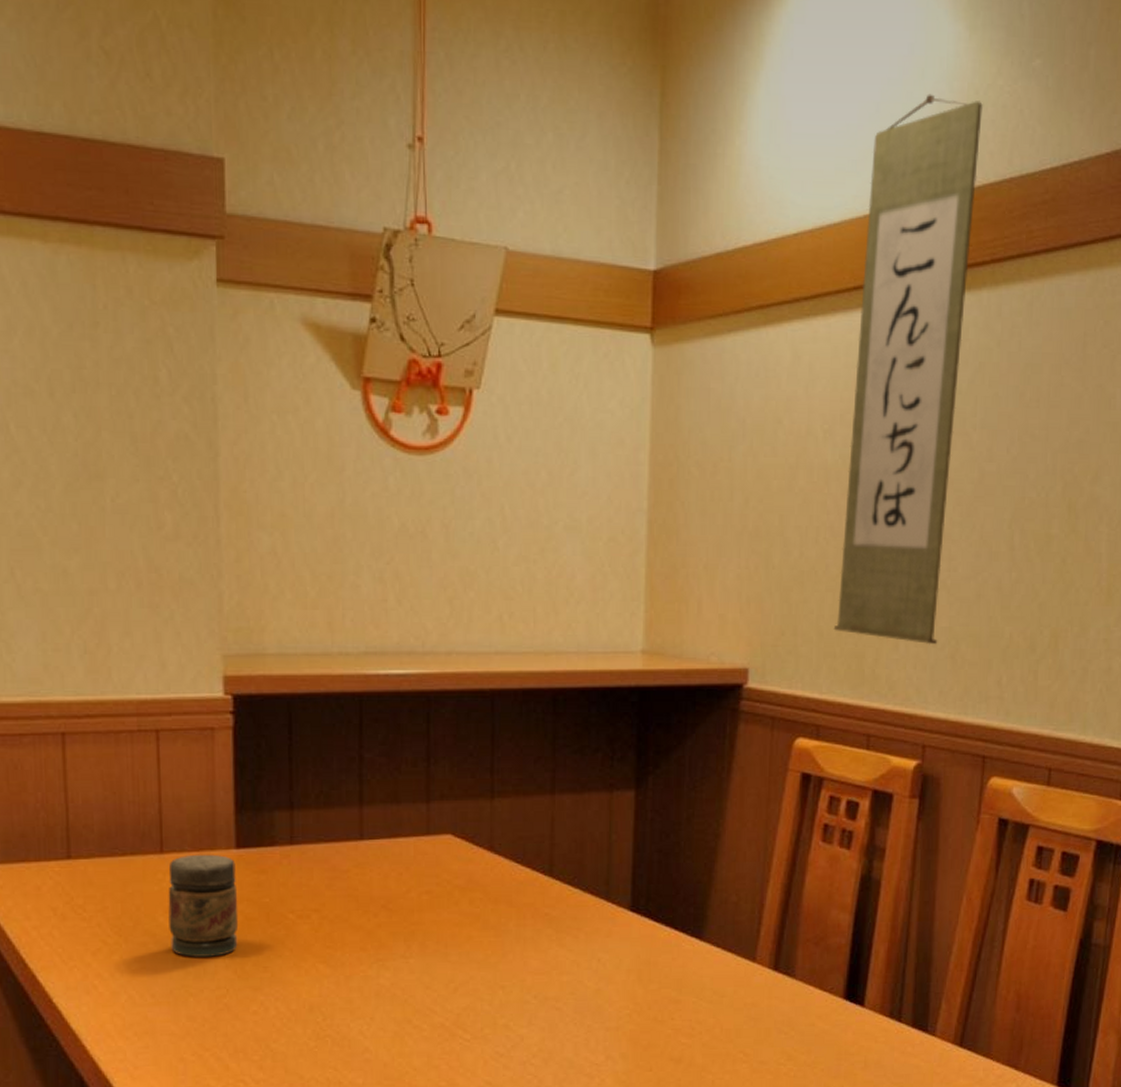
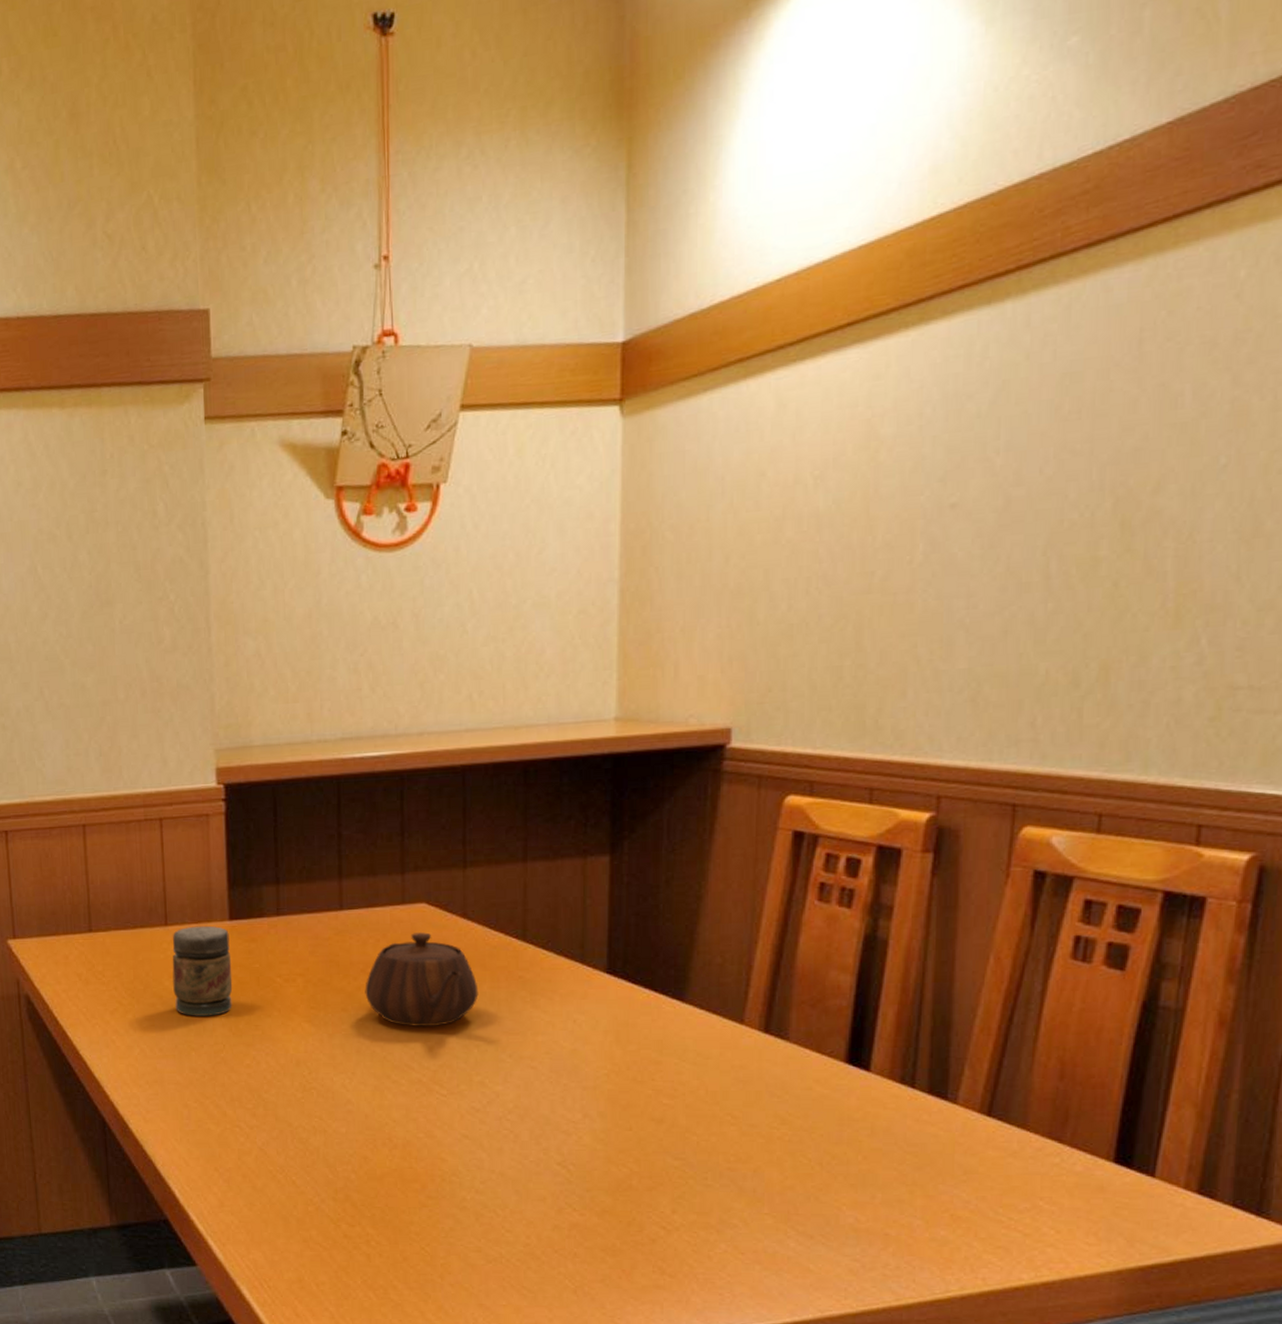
teapot: none [386,865,504,968] -> present [365,931,479,1027]
wall scroll: present [833,94,983,645] -> none [828,98,1004,690]

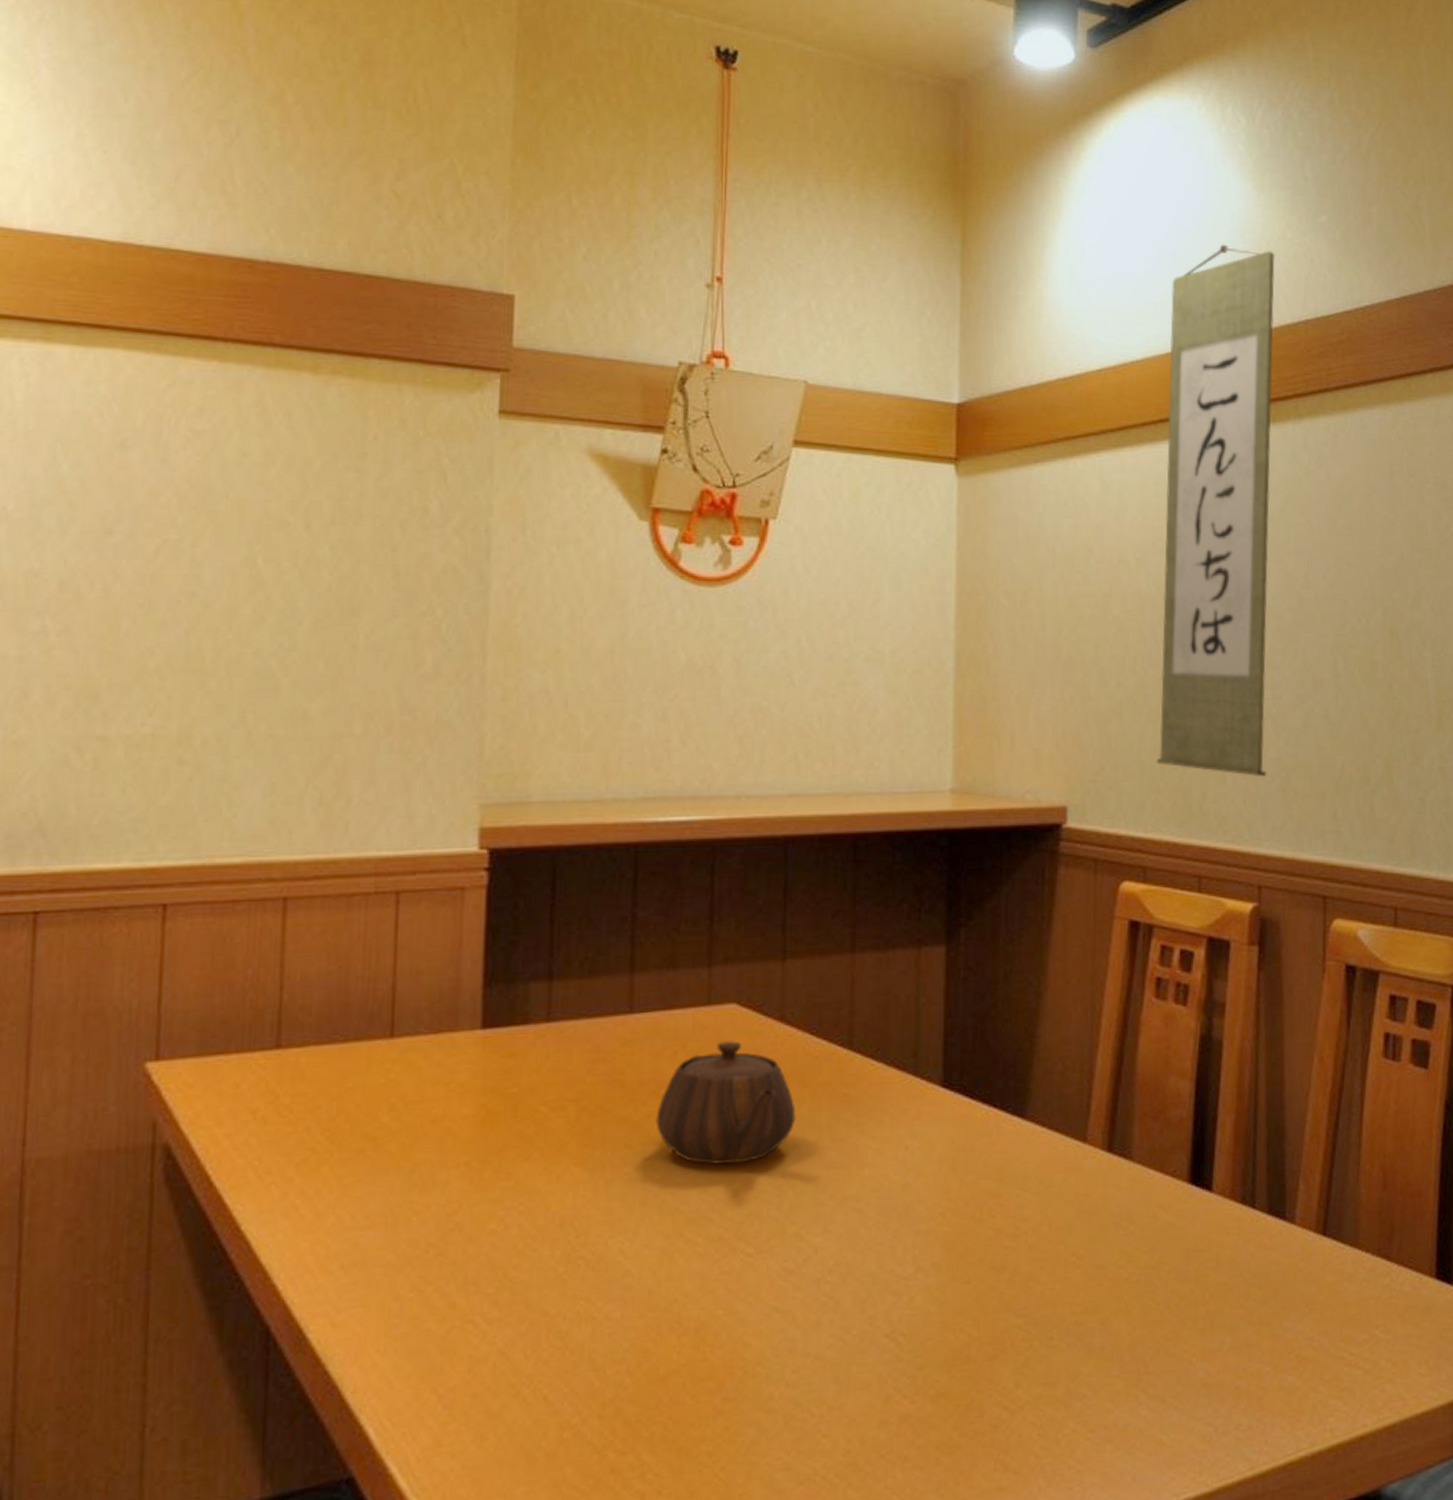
jar: present [172,925,233,1016] -> none [394,1036,481,1165]
wall scroll: none [828,98,1004,690] -> present [1156,244,1275,778]

